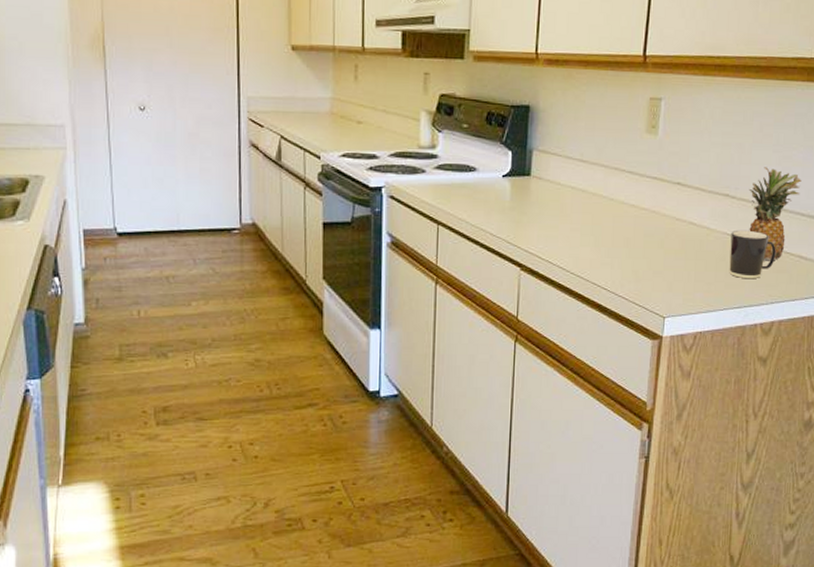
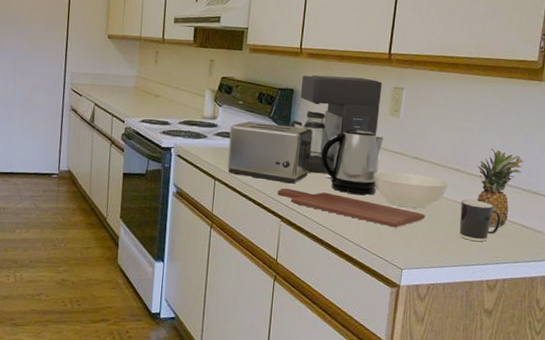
toaster: none [452,149,555,224] -> present [227,121,313,184]
cutting board: none [515,229,690,269] -> present [278,188,425,228]
coffee maker: none [525,86,637,210] -> present [289,75,383,174]
kettle: none [566,151,639,232] -> present [321,128,383,195]
bowl: none [628,201,717,244] -> present [373,171,449,209]

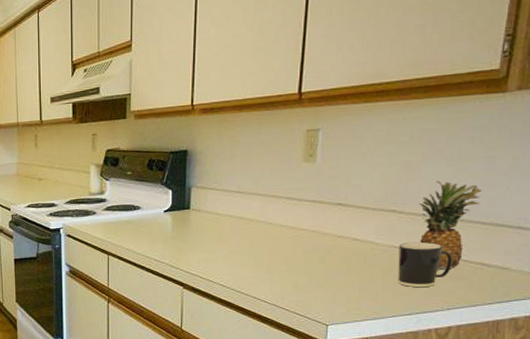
toaster: present [227,121,313,184] -> none [120,188,213,249]
cutting board: present [278,188,425,228] -> none [177,253,354,283]
coffee maker: present [289,75,383,174] -> none [184,125,293,236]
kettle: present [321,128,383,195] -> none [224,181,297,253]
bowl: present [373,171,449,209] -> none [286,221,382,259]

